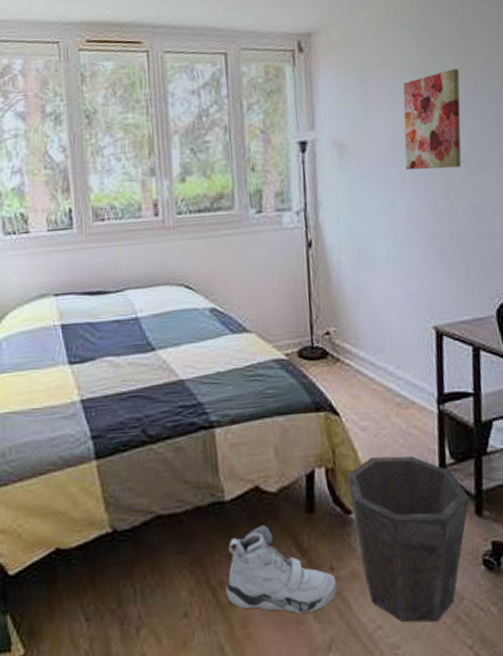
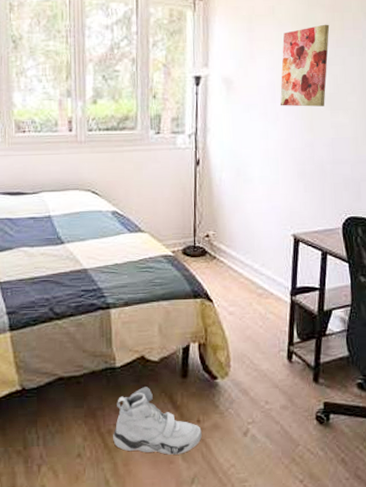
waste bin: present [346,455,469,623] -> none [215,335,309,463]

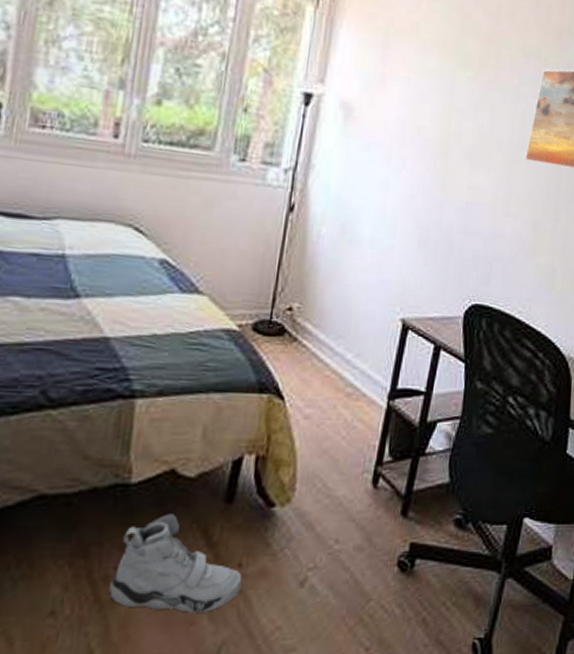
wall art: present [280,24,330,107] -> none [410,57,483,160]

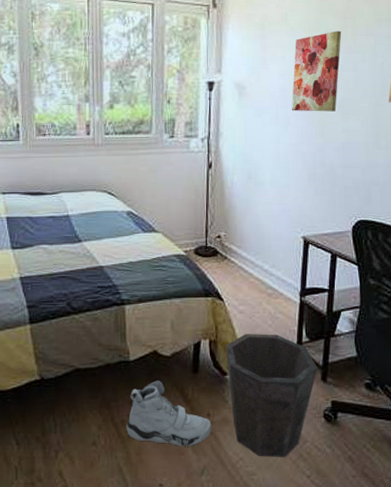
waste bin: none [274,448,398,624] -> present [225,334,317,457]
wall art: none [410,57,483,160] -> present [292,30,342,112]

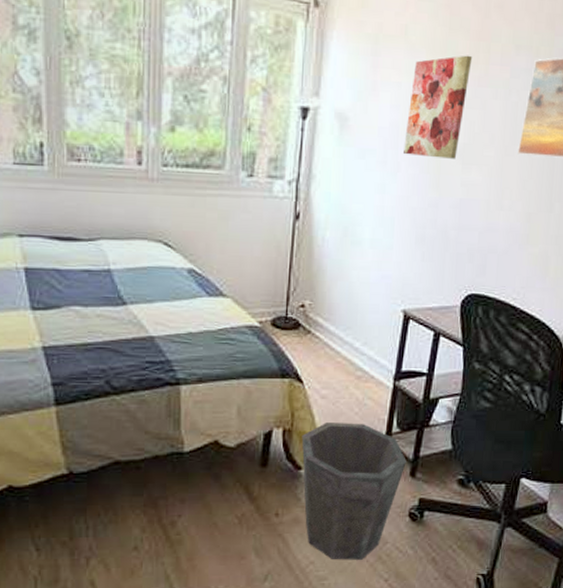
sneaker: present [126,380,212,446] -> none [176,475,280,550]

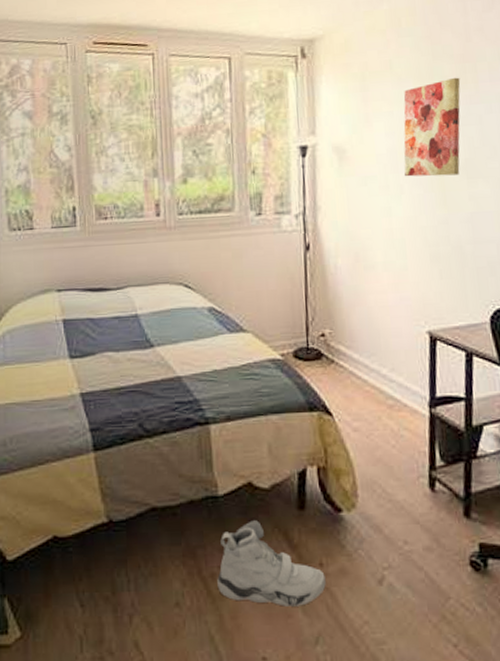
sneaker: none [176,475,280,550] -> present [217,520,326,607]
waste bin: present [301,423,406,560] -> none [338,457,458,620]

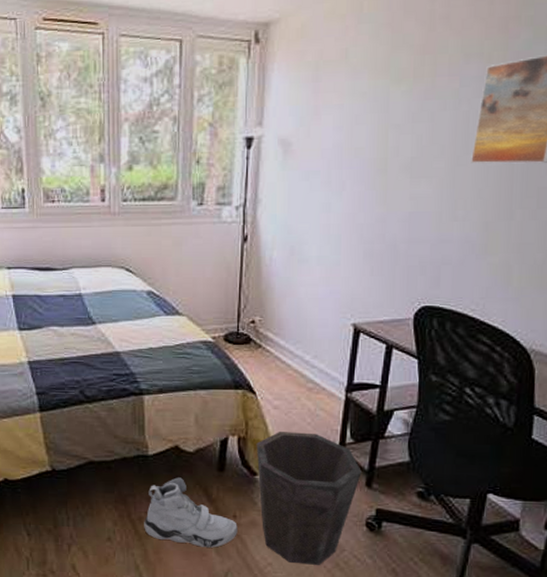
waste bin: none [338,457,458,620] -> present [256,432,362,565]
wall art: present [403,77,461,177] -> none [348,70,418,174]

